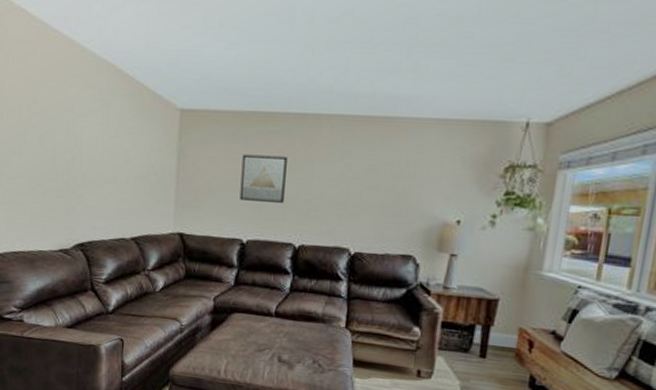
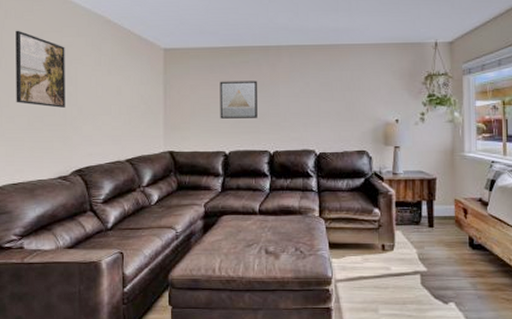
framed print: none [18,77,70,172] -> present [16,30,65,108]

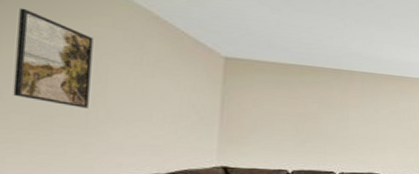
wall art: present [220,81,257,119] -> none [284,98,327,139]

